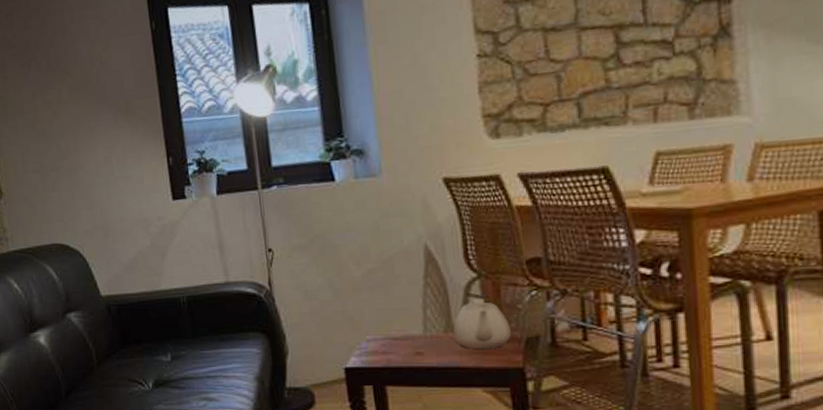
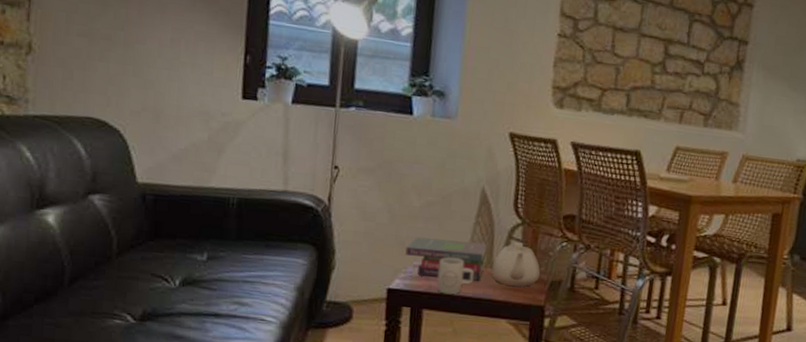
books: none [355,305,445,350] -> present [405,237,487,281]
mug: none [394,325,435,367] -> present [437,257,475,295]

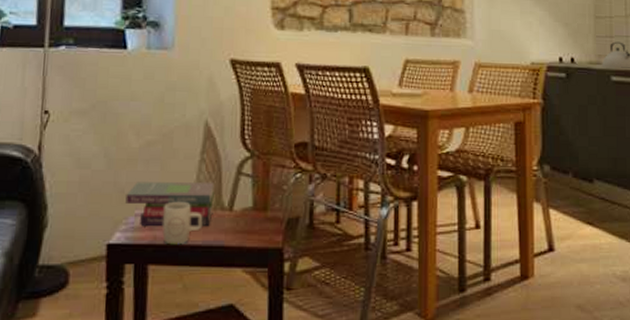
teapot: present [490,241,541,287] -> none [220,176,276,229]

